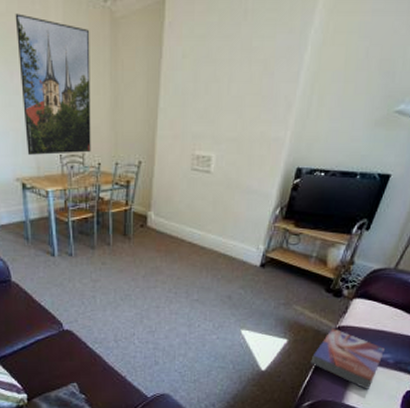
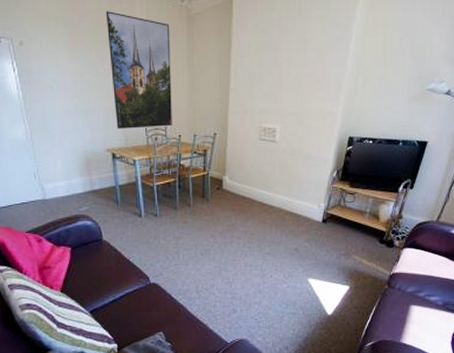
textbook: present [310,328,386,389] -> none [370,275,434,329]

